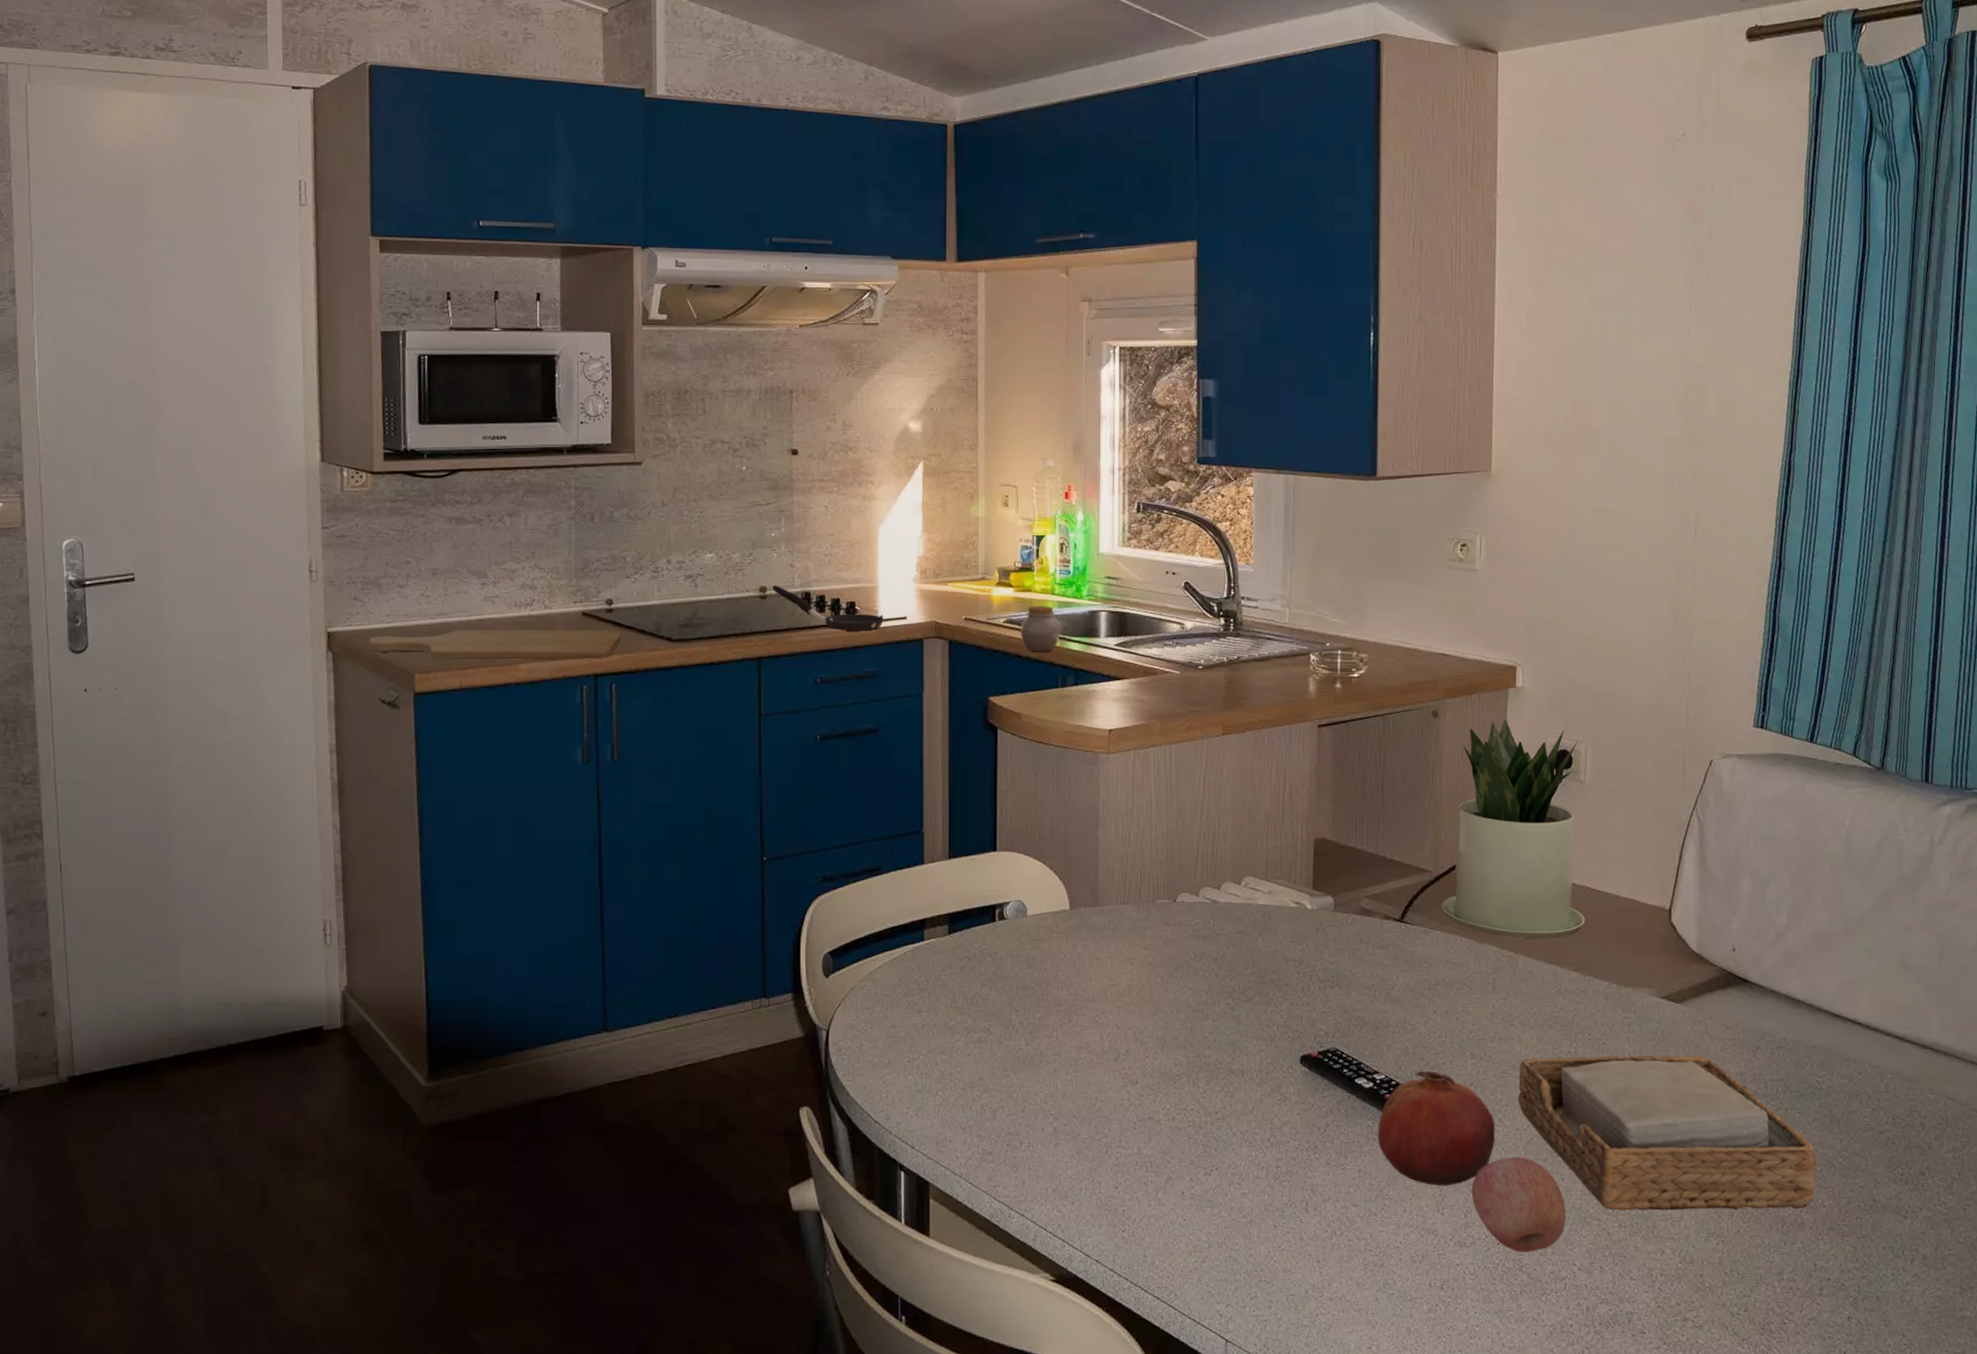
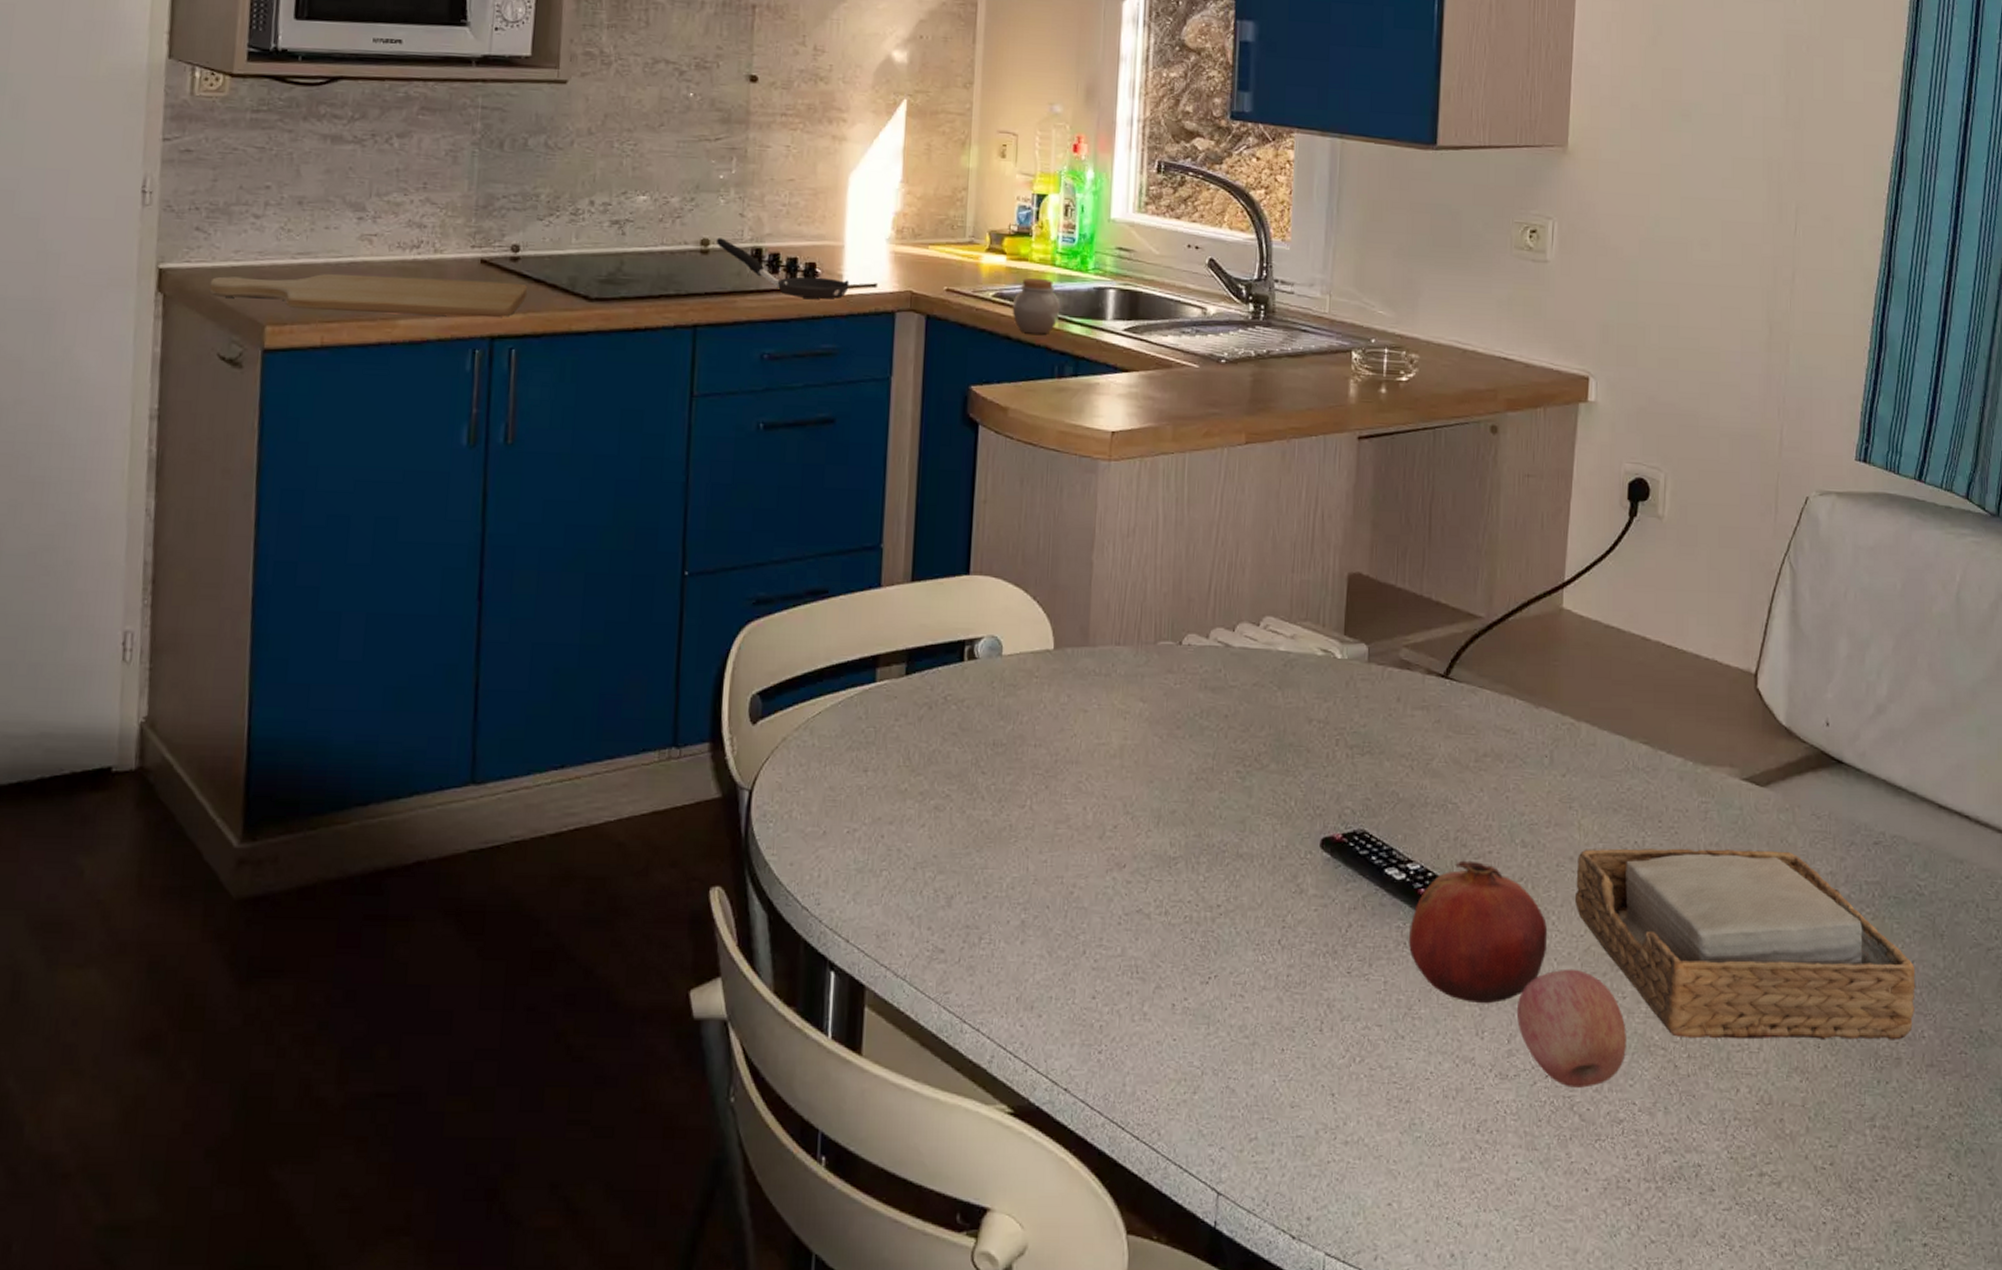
planter: present [1441,719,1585,939] -> none [1493,439,1659,704]

